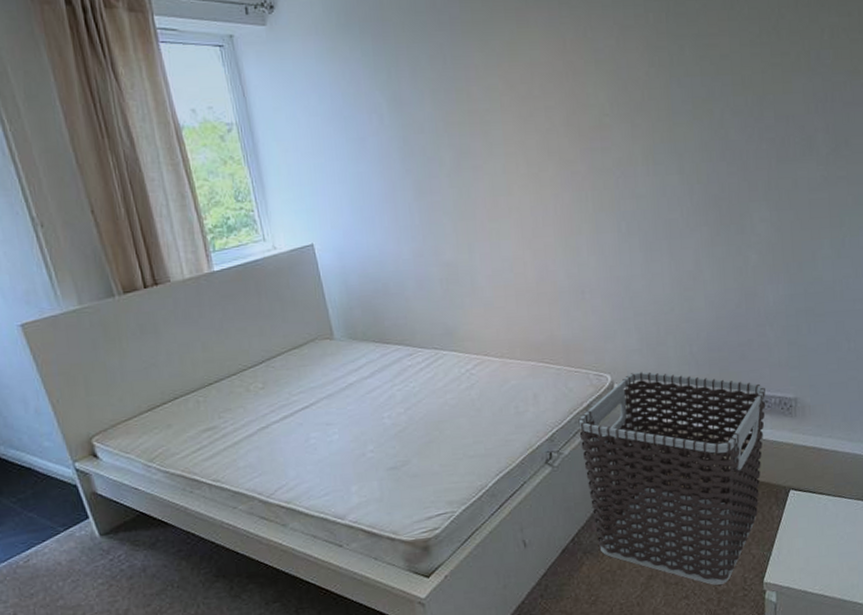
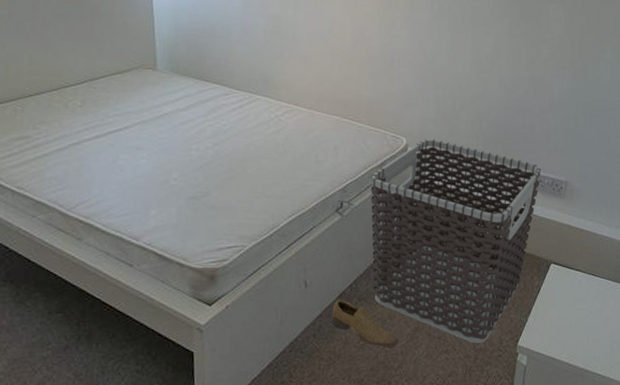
shoe: none [557,555,634,601] -> present [331,299,399,348]

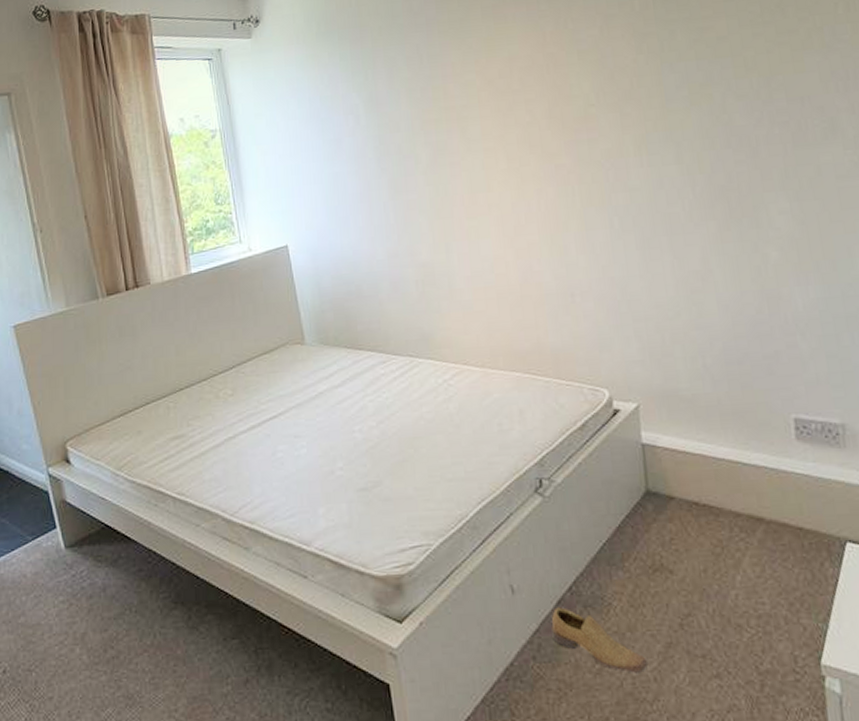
clothes hamper: present [370,139,541,343] -> none [571,387,806,663]

